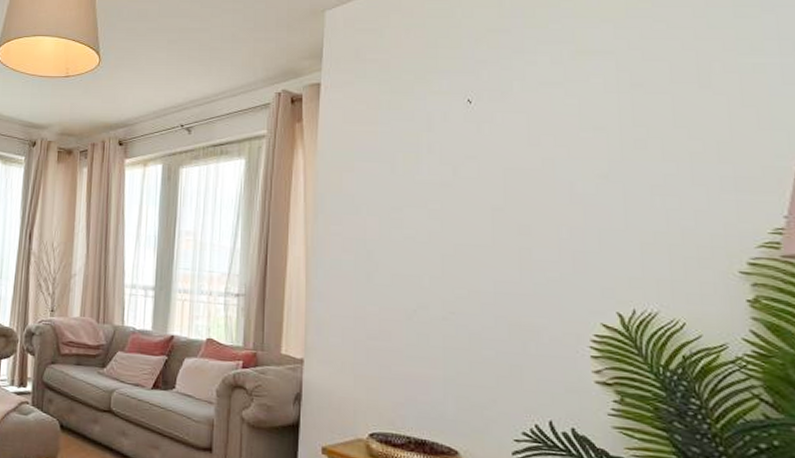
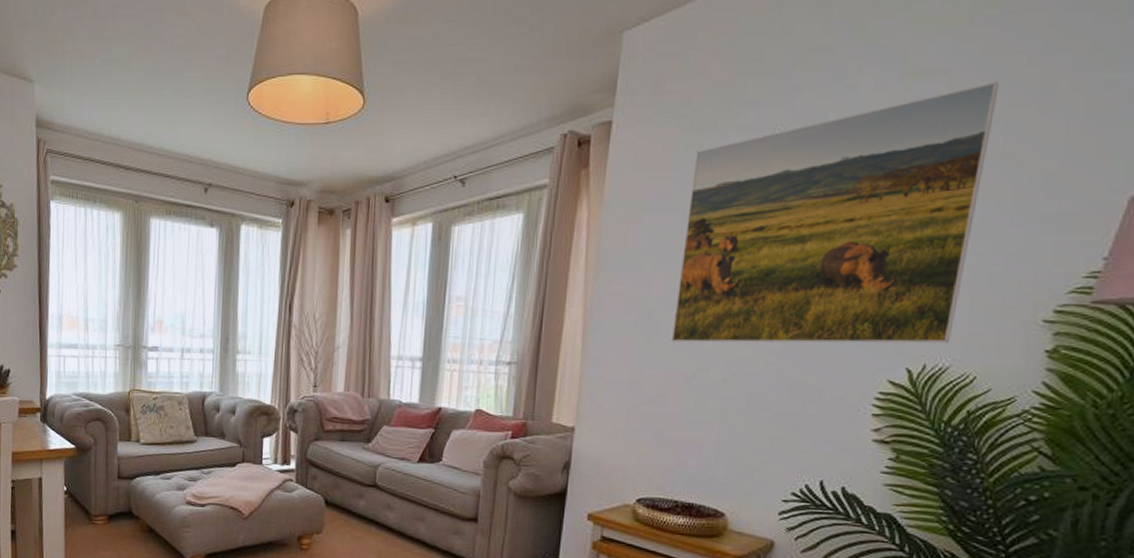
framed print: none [389,61,661,290] -> present [671,81,1000,344]

